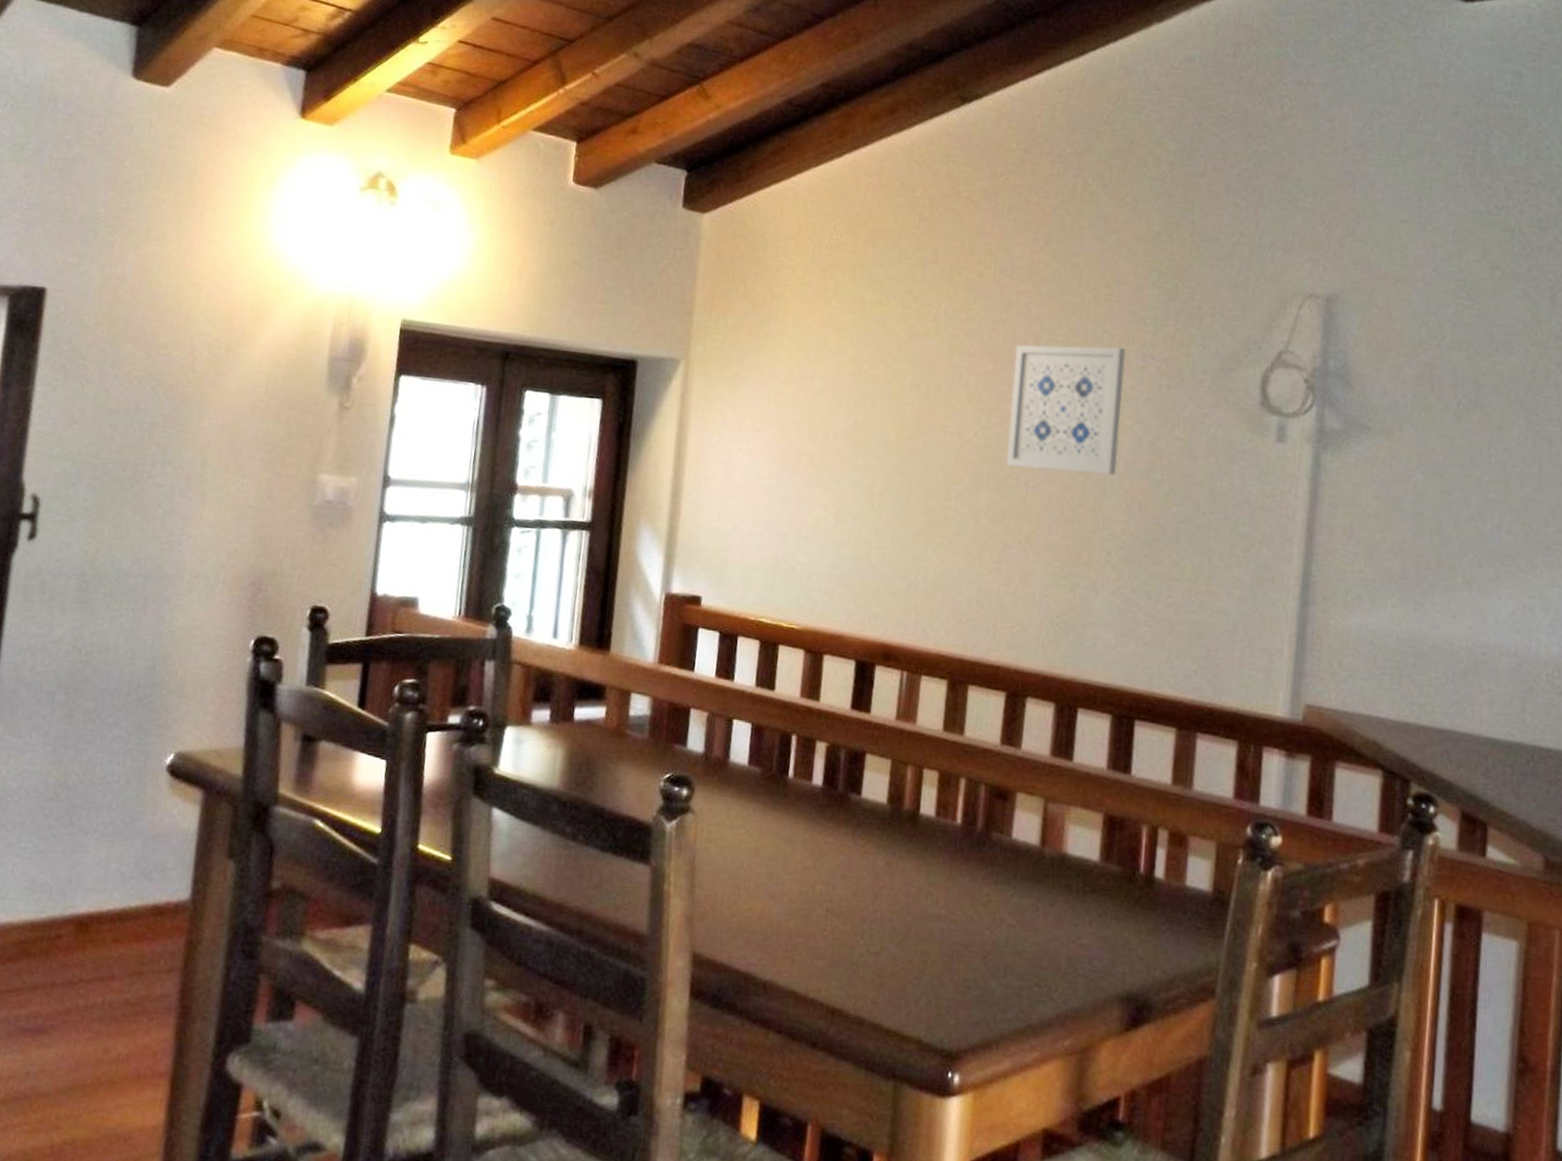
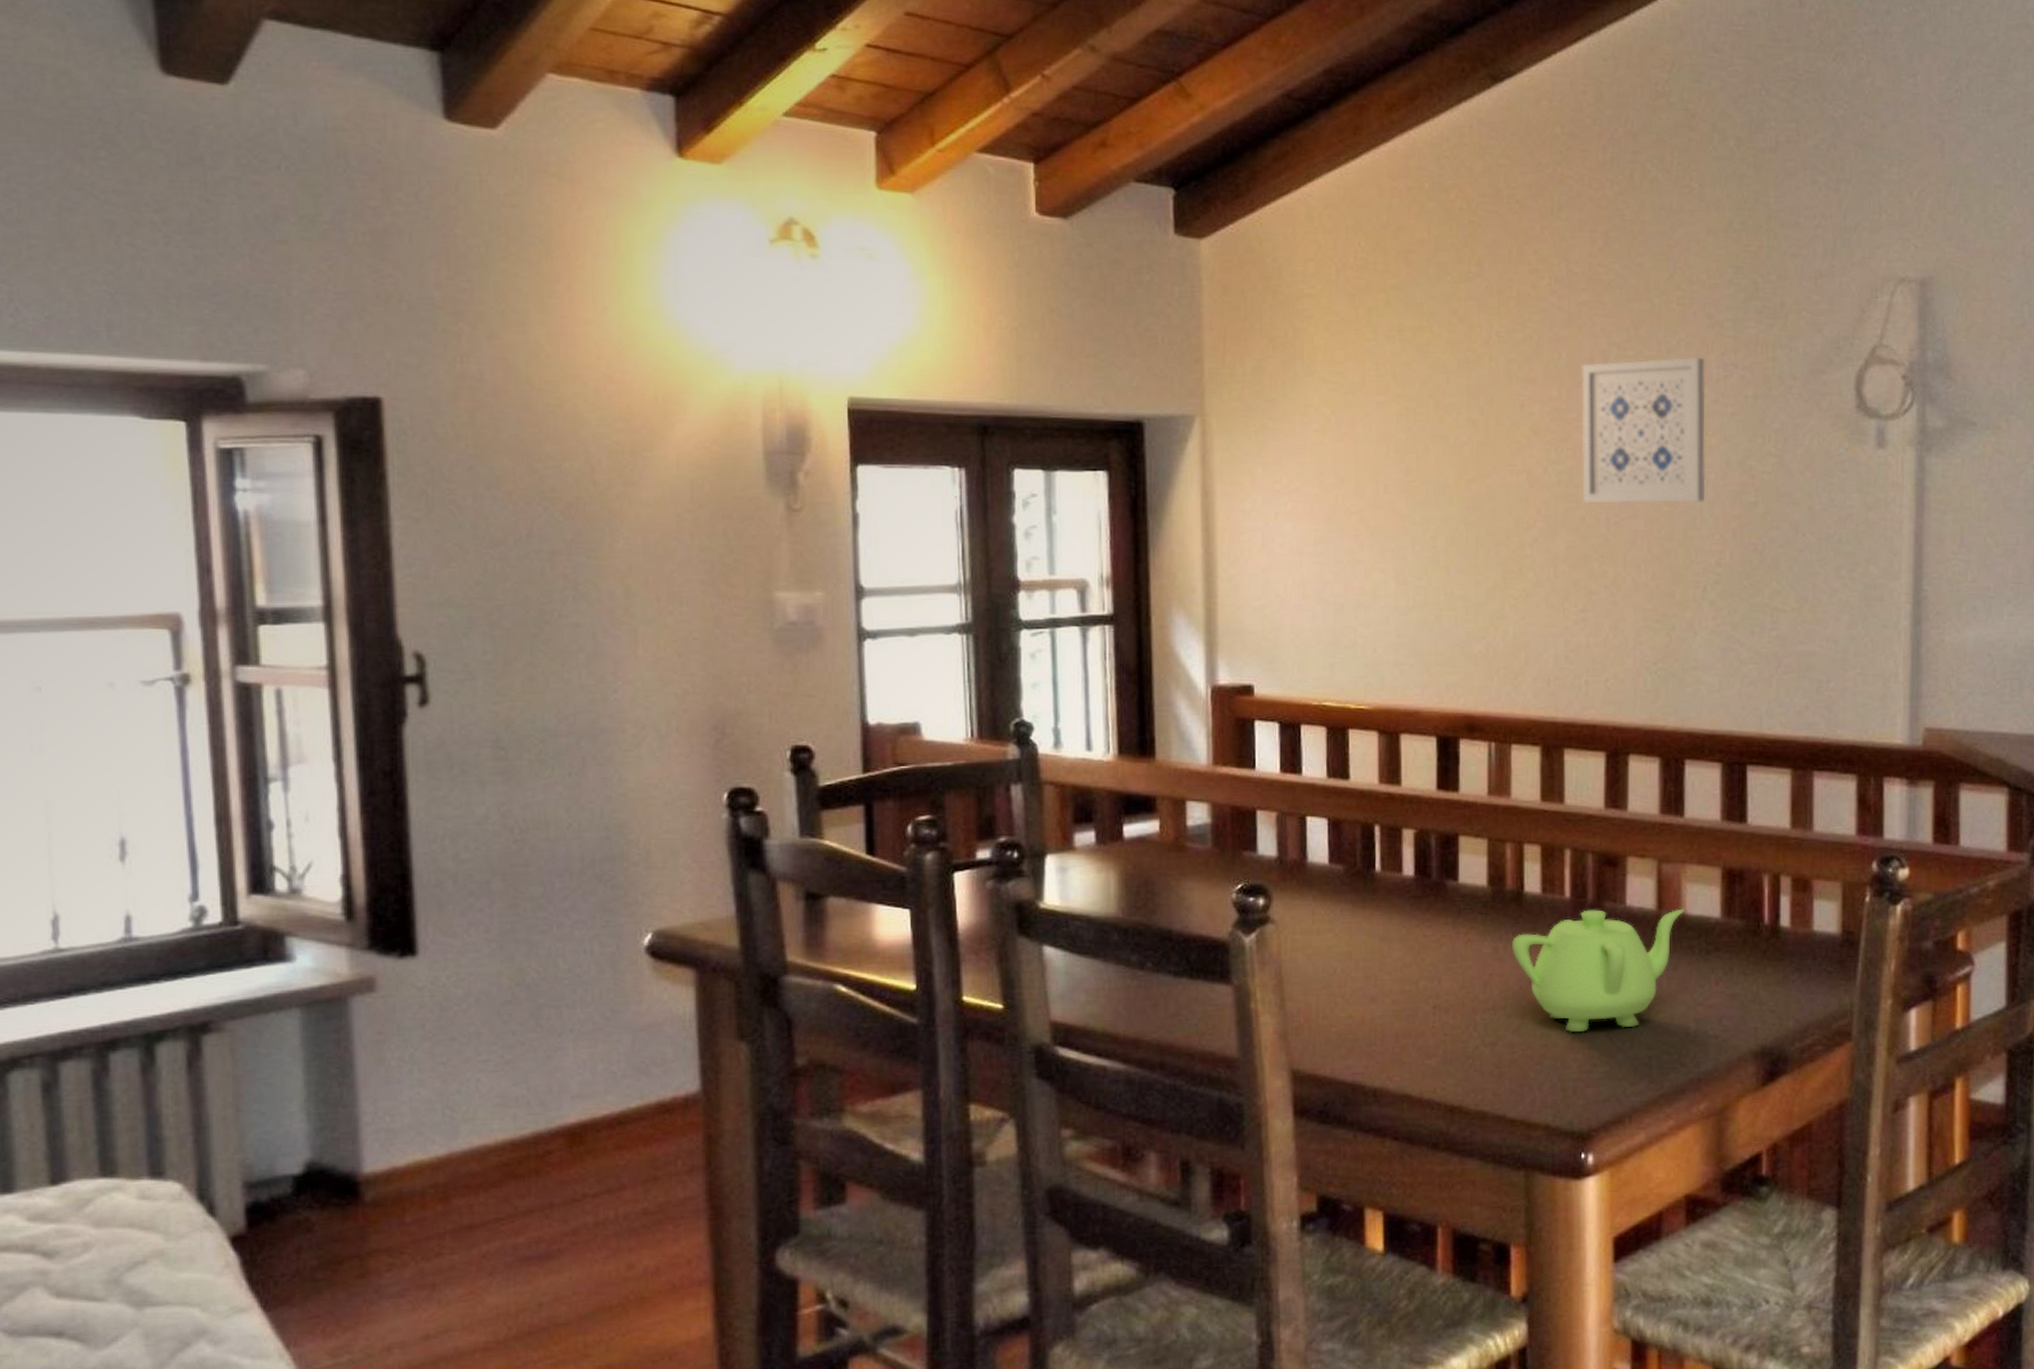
teapot: none [902,837,1066,957] -> present [1511,908,1685,1033]

